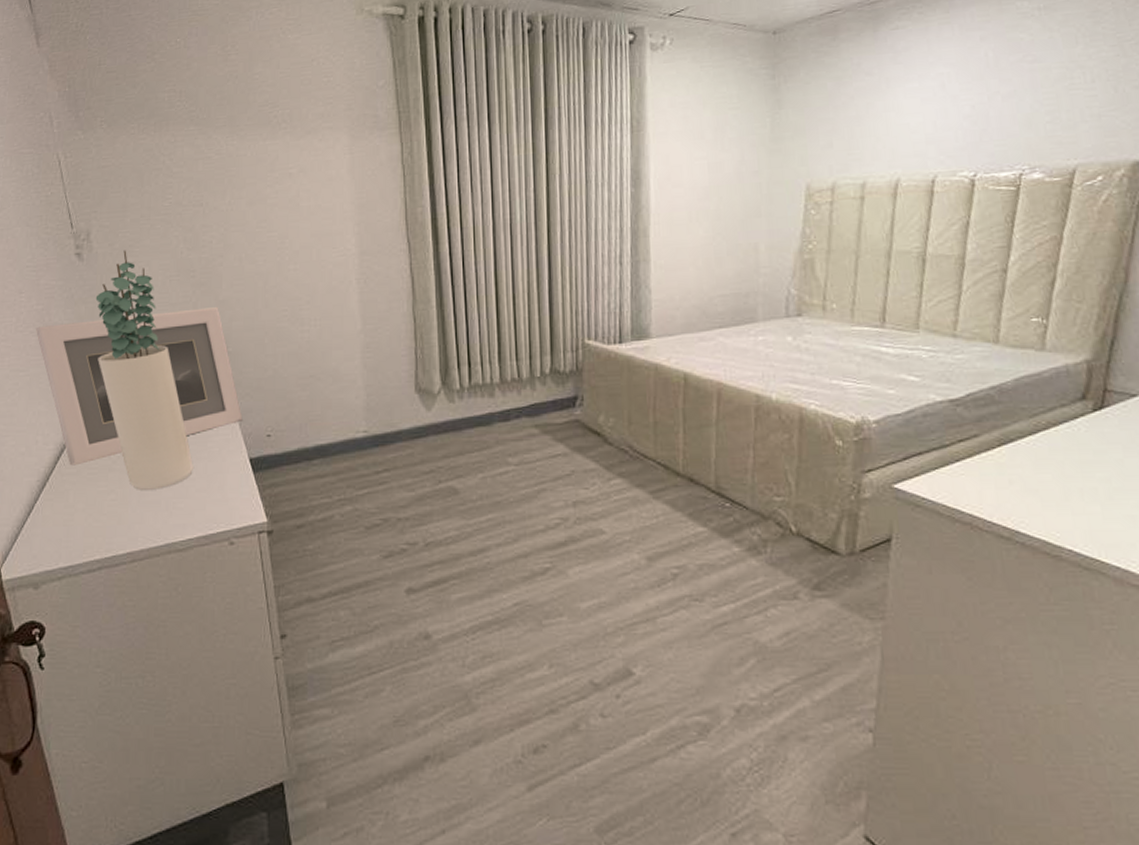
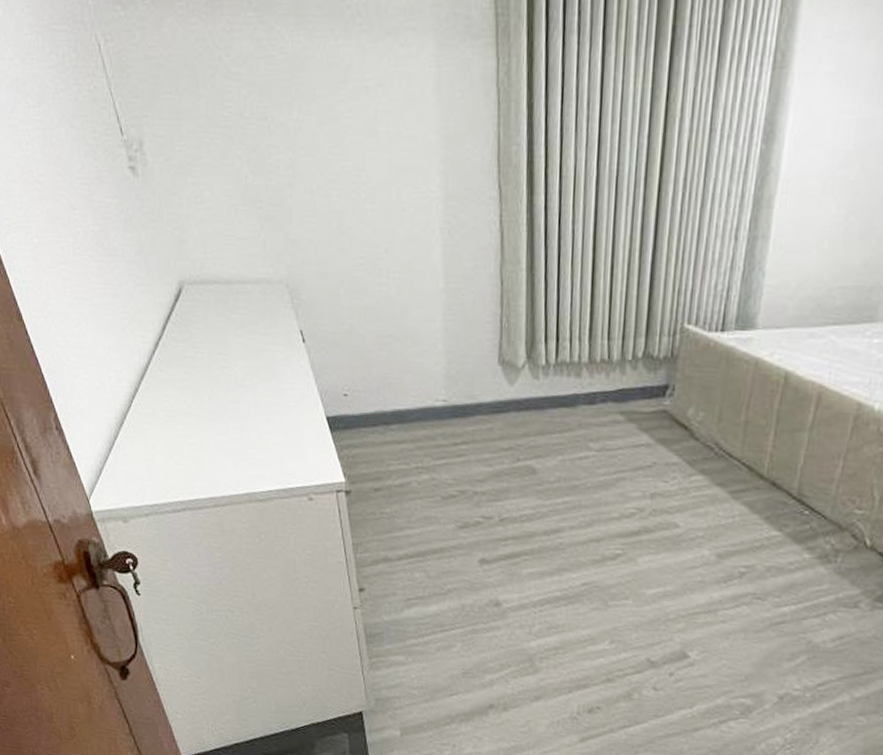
picture frame: present [35,307,243,466] -> none [94,246,319,406]
vase: present [95,250,193,490] -> none [155,168,270,439]

